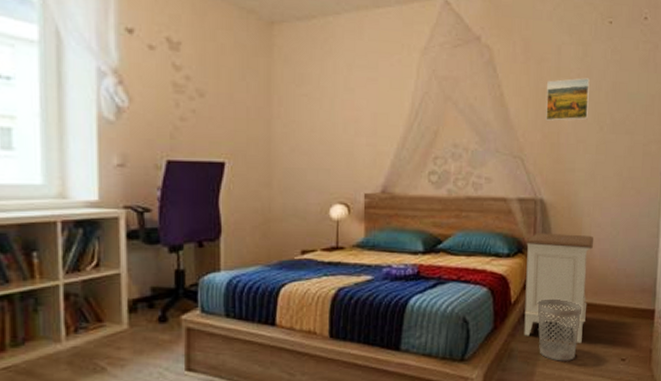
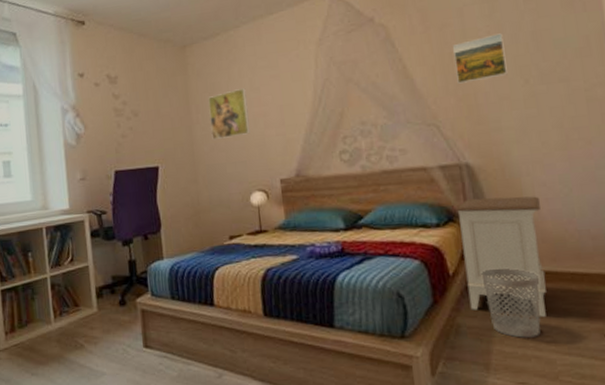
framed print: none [292,86,339,140] -> present [207,88,250,140]

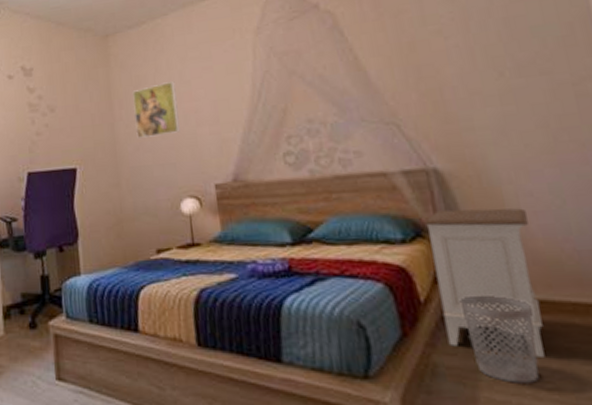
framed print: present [453,33,508,84] -> none [411,20,478,77]

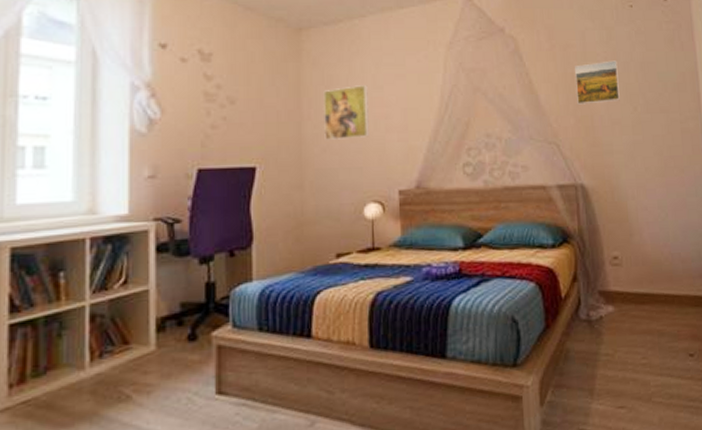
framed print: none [411,20,478,77] -> present [575,60,620,105]
nightstand: present [425,208,545,357] -> none [571,219,644,339]
wastebasket: present [459,295,539,383] -> none [590,290,639,361]

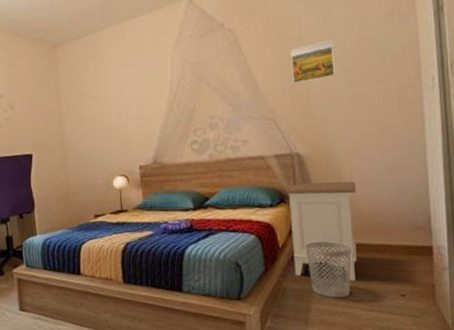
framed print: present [322,85,369,140] -> none [76,85,114,130]
nightstand: none [571,219,644,339] -> present [287,181,357,281]
wastebasket: none [590,290,639,361] -> present [305,241,352,298]

